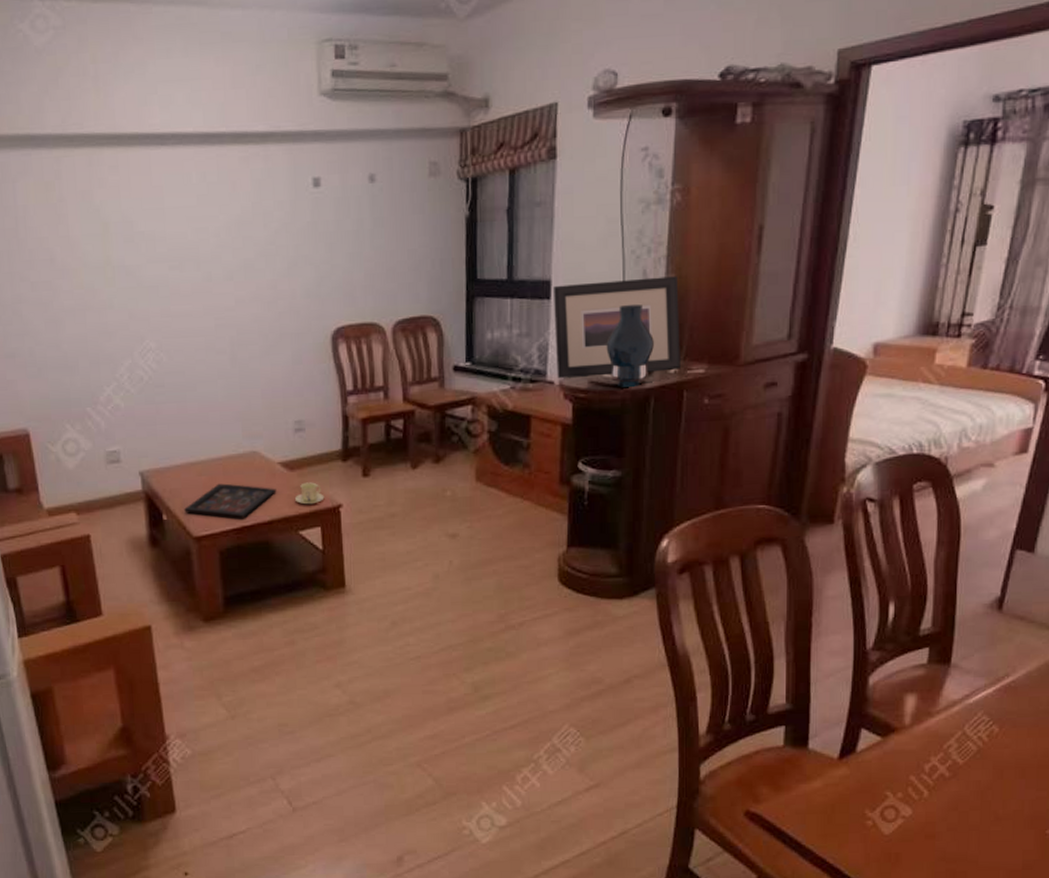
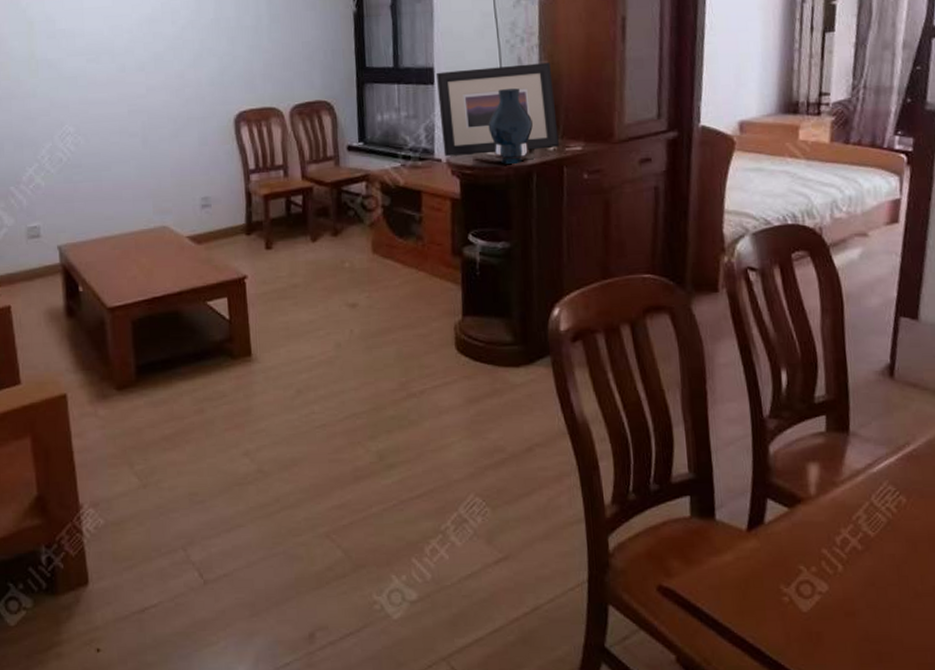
decorative tray: present [184,483,277,519] -> none [99,256,185,290]
cup and saucer: present [295,482,325,505] -> none [203,255,230,276]

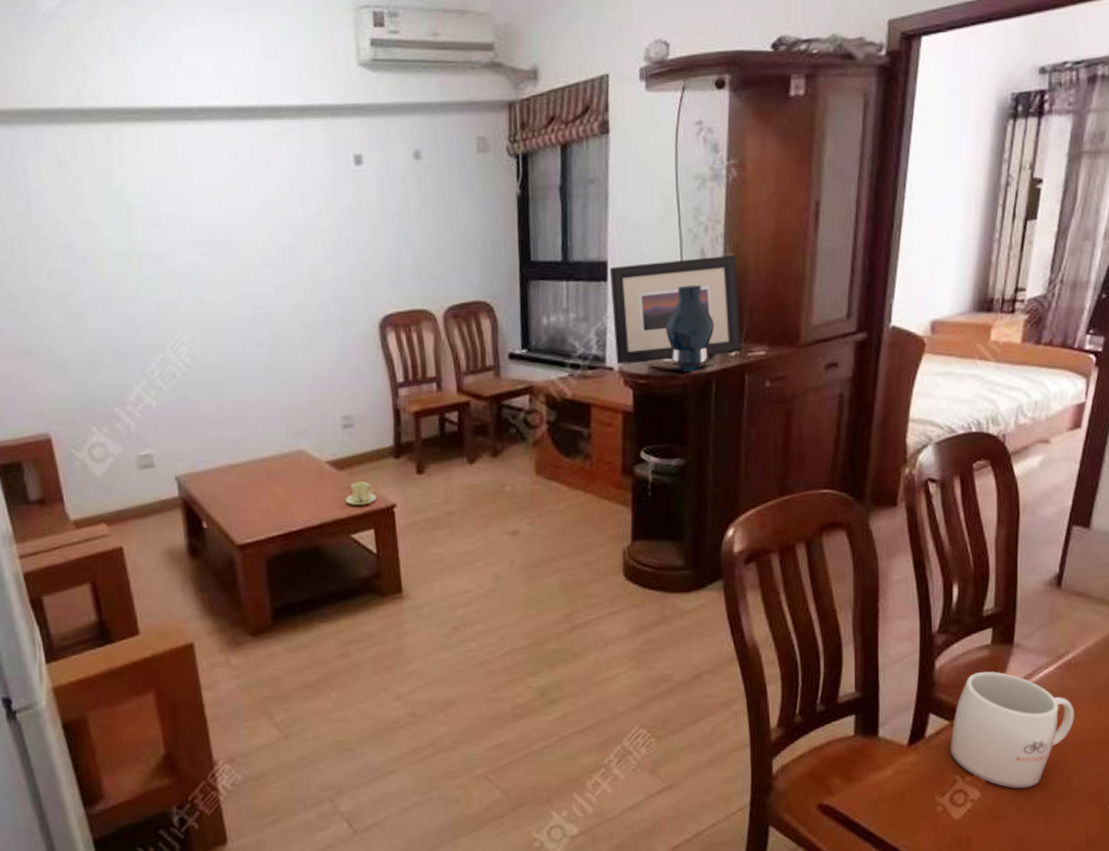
cup and saucer: none [203,255,230,276] -> present [346,481,377,506]
mug: none [791,458,923,584] -> present [950,671,1075,789]

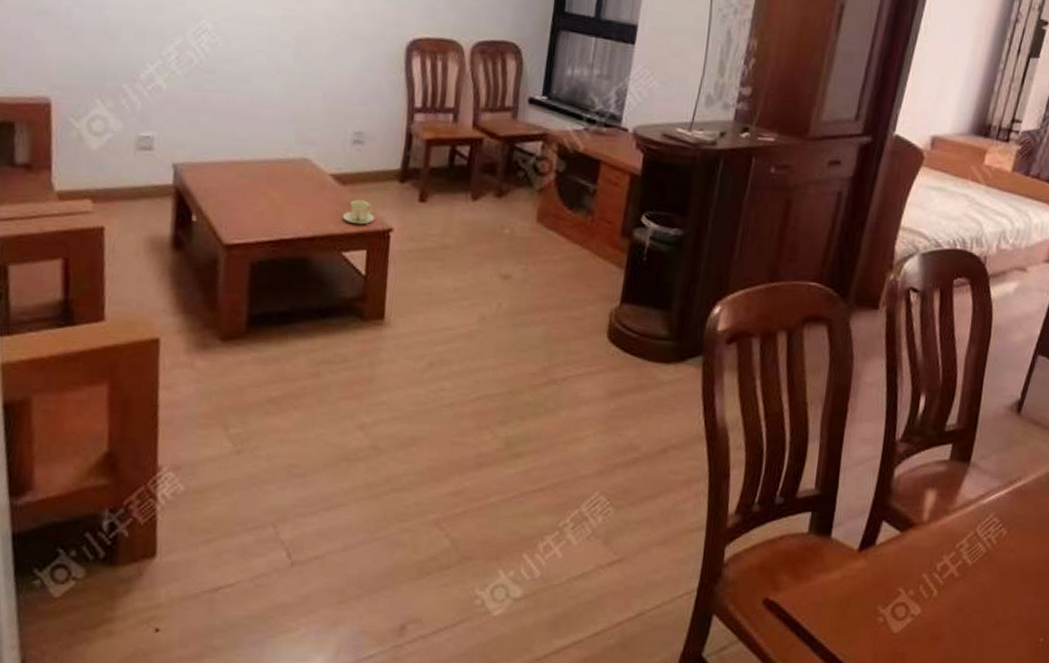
picture frame: present [609,255,741,365] -> none [631,31,760,135]
vase: present [665,285,714,372] -> none [683,62,730,146]
mug: present [950,671,1075,789] -> none [897,486,1020,611]

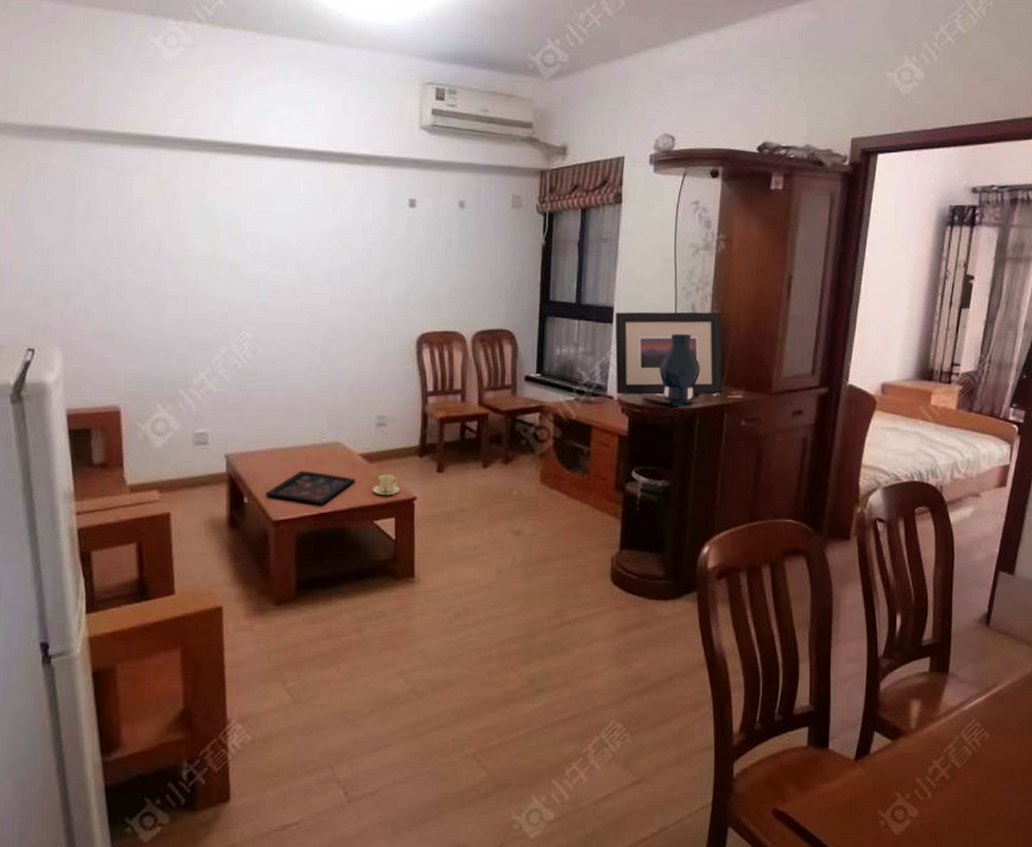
decorative tray: none [217,188,324,231] -> present [265,470,356,506]
picture frame: none [631,31,760,135] -> present [615,312,722,395]
vase: none [683,62,730,146] -> present [659,334,700,406]

